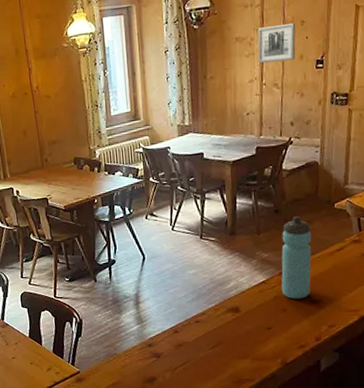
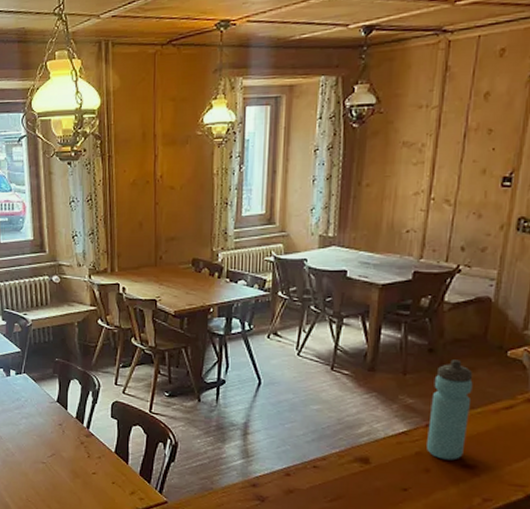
wall art: present [257,22,296,64] -> none [428,130,482,175]

